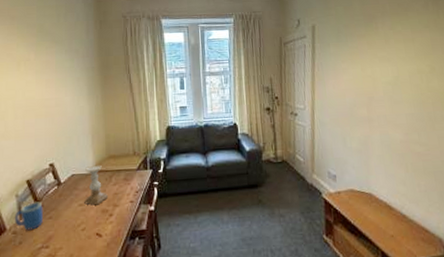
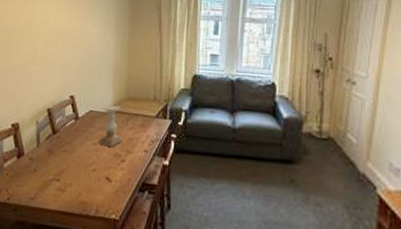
mug: present [14,202,44,231] -> none [32,132,60,160]

